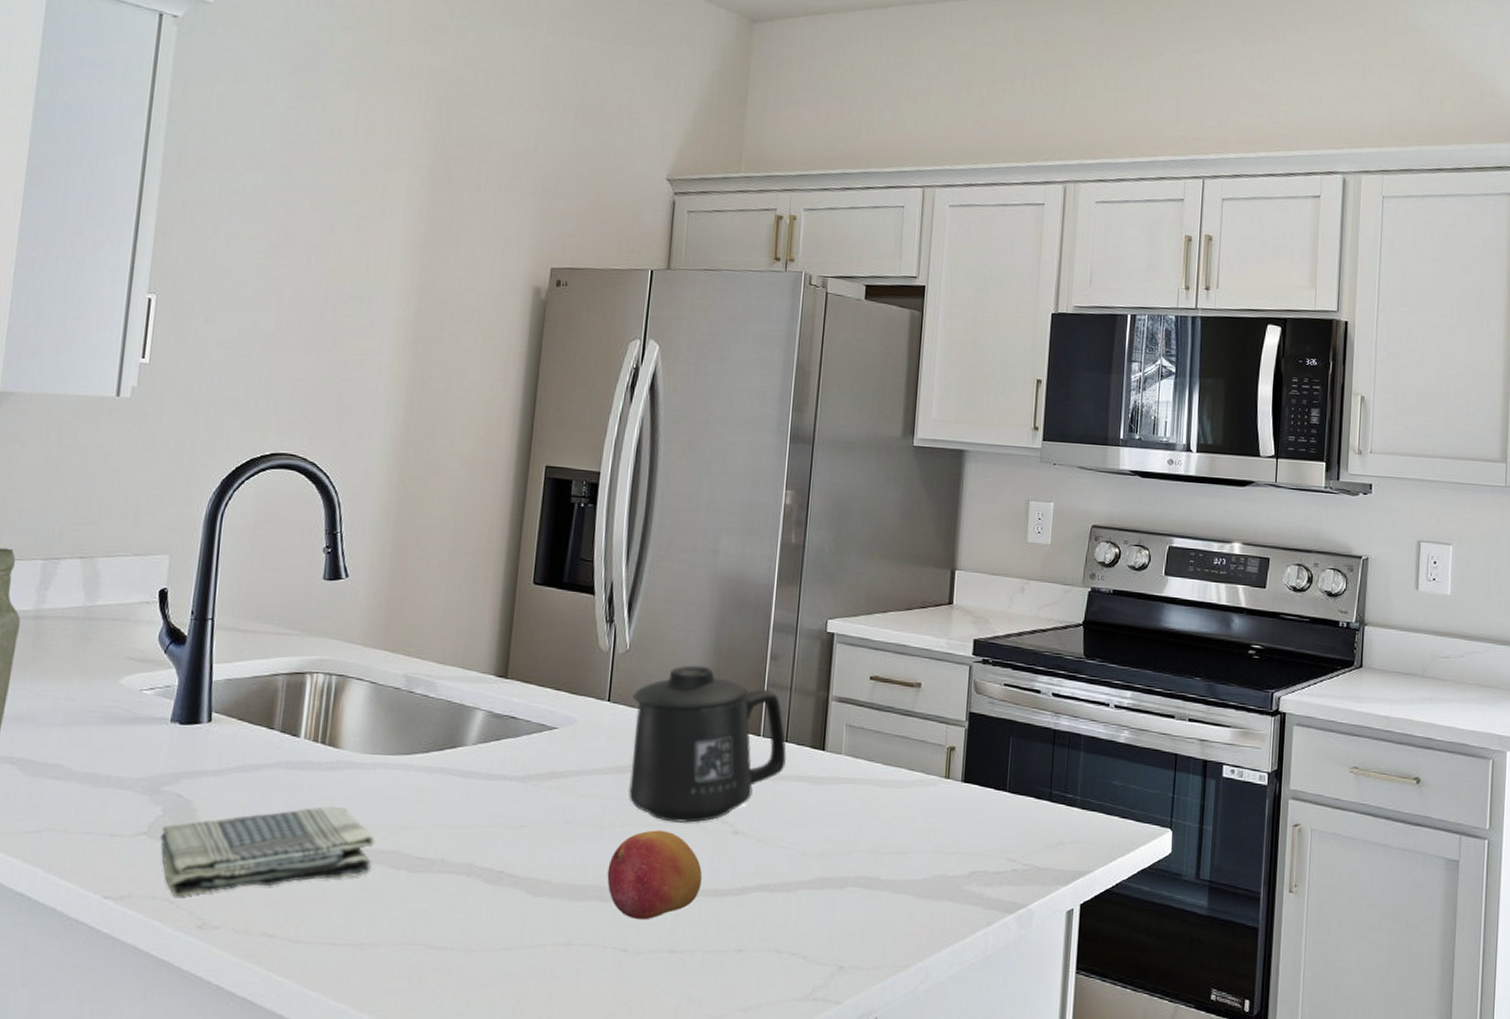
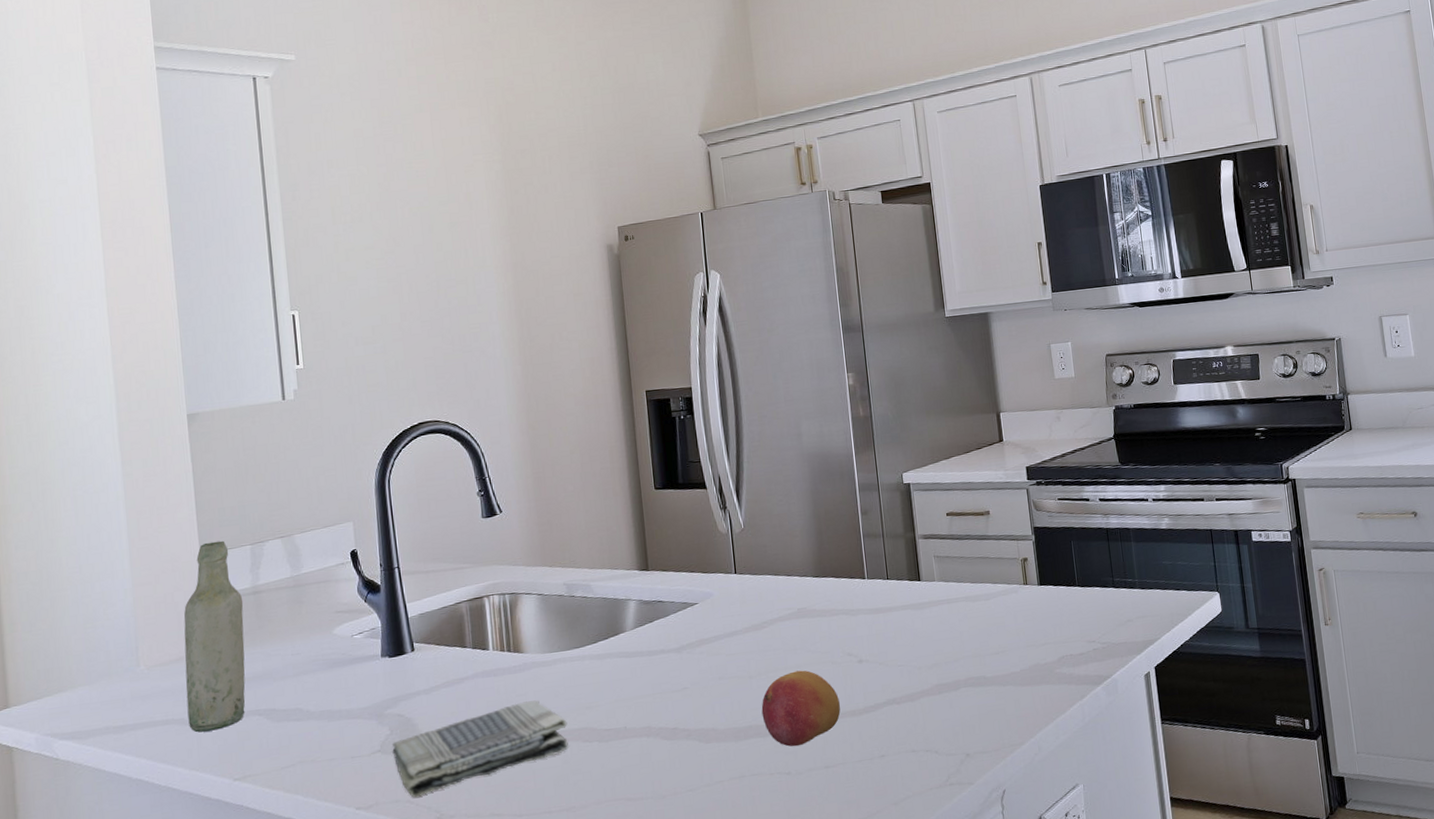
mug: present [627,665,787,823] -> none [754,530,891,663]

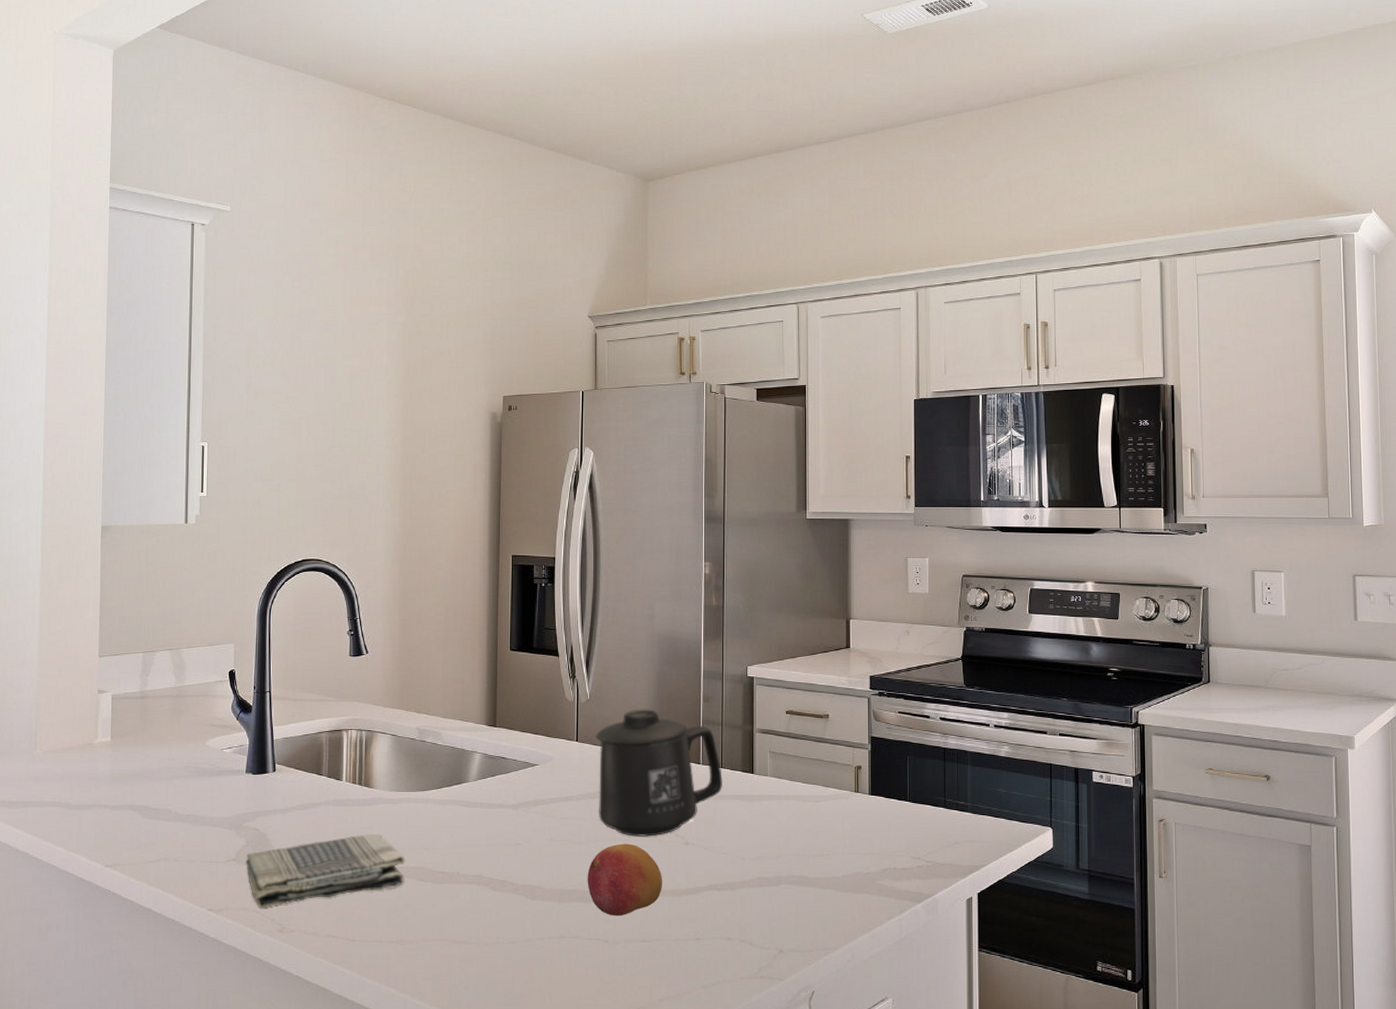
bottle: present [183,540,246,733] -> none [72,645,131,818]
mug: none [754,530,891,663] -> present [596,709,722,837]

